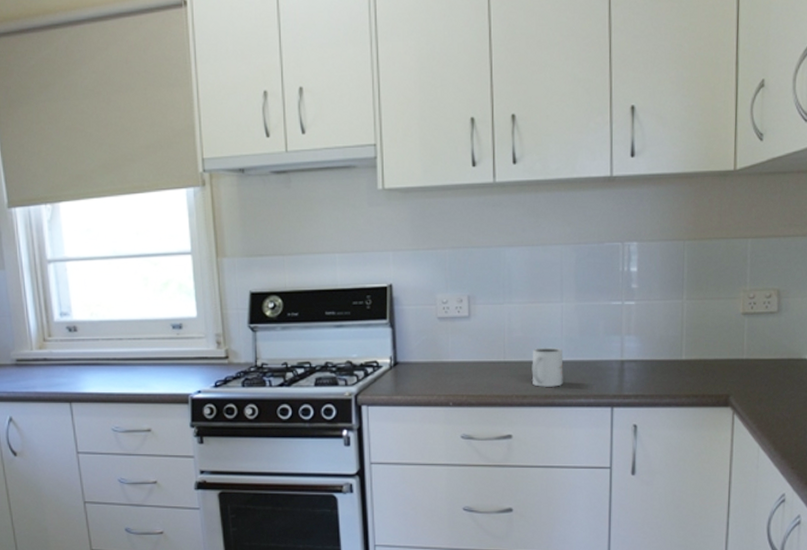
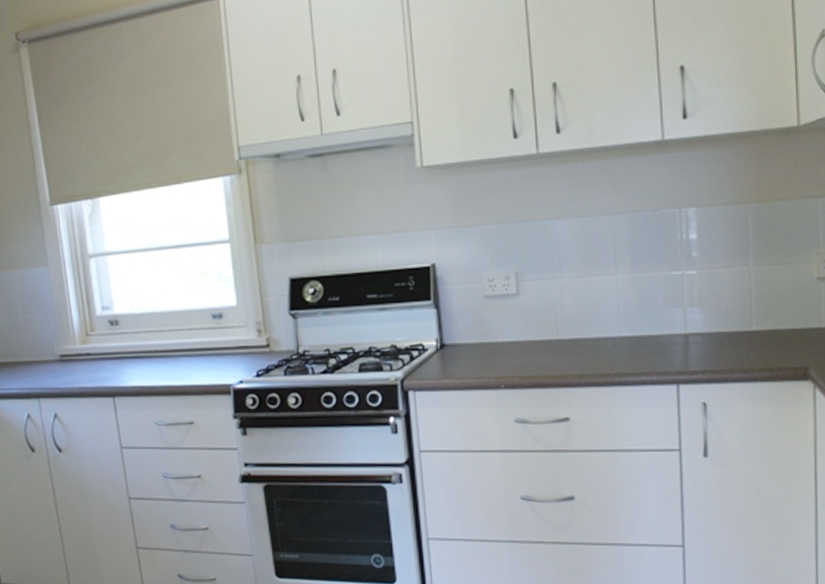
mug: present [532,347,563,387] -> none [587,322,623,365]

